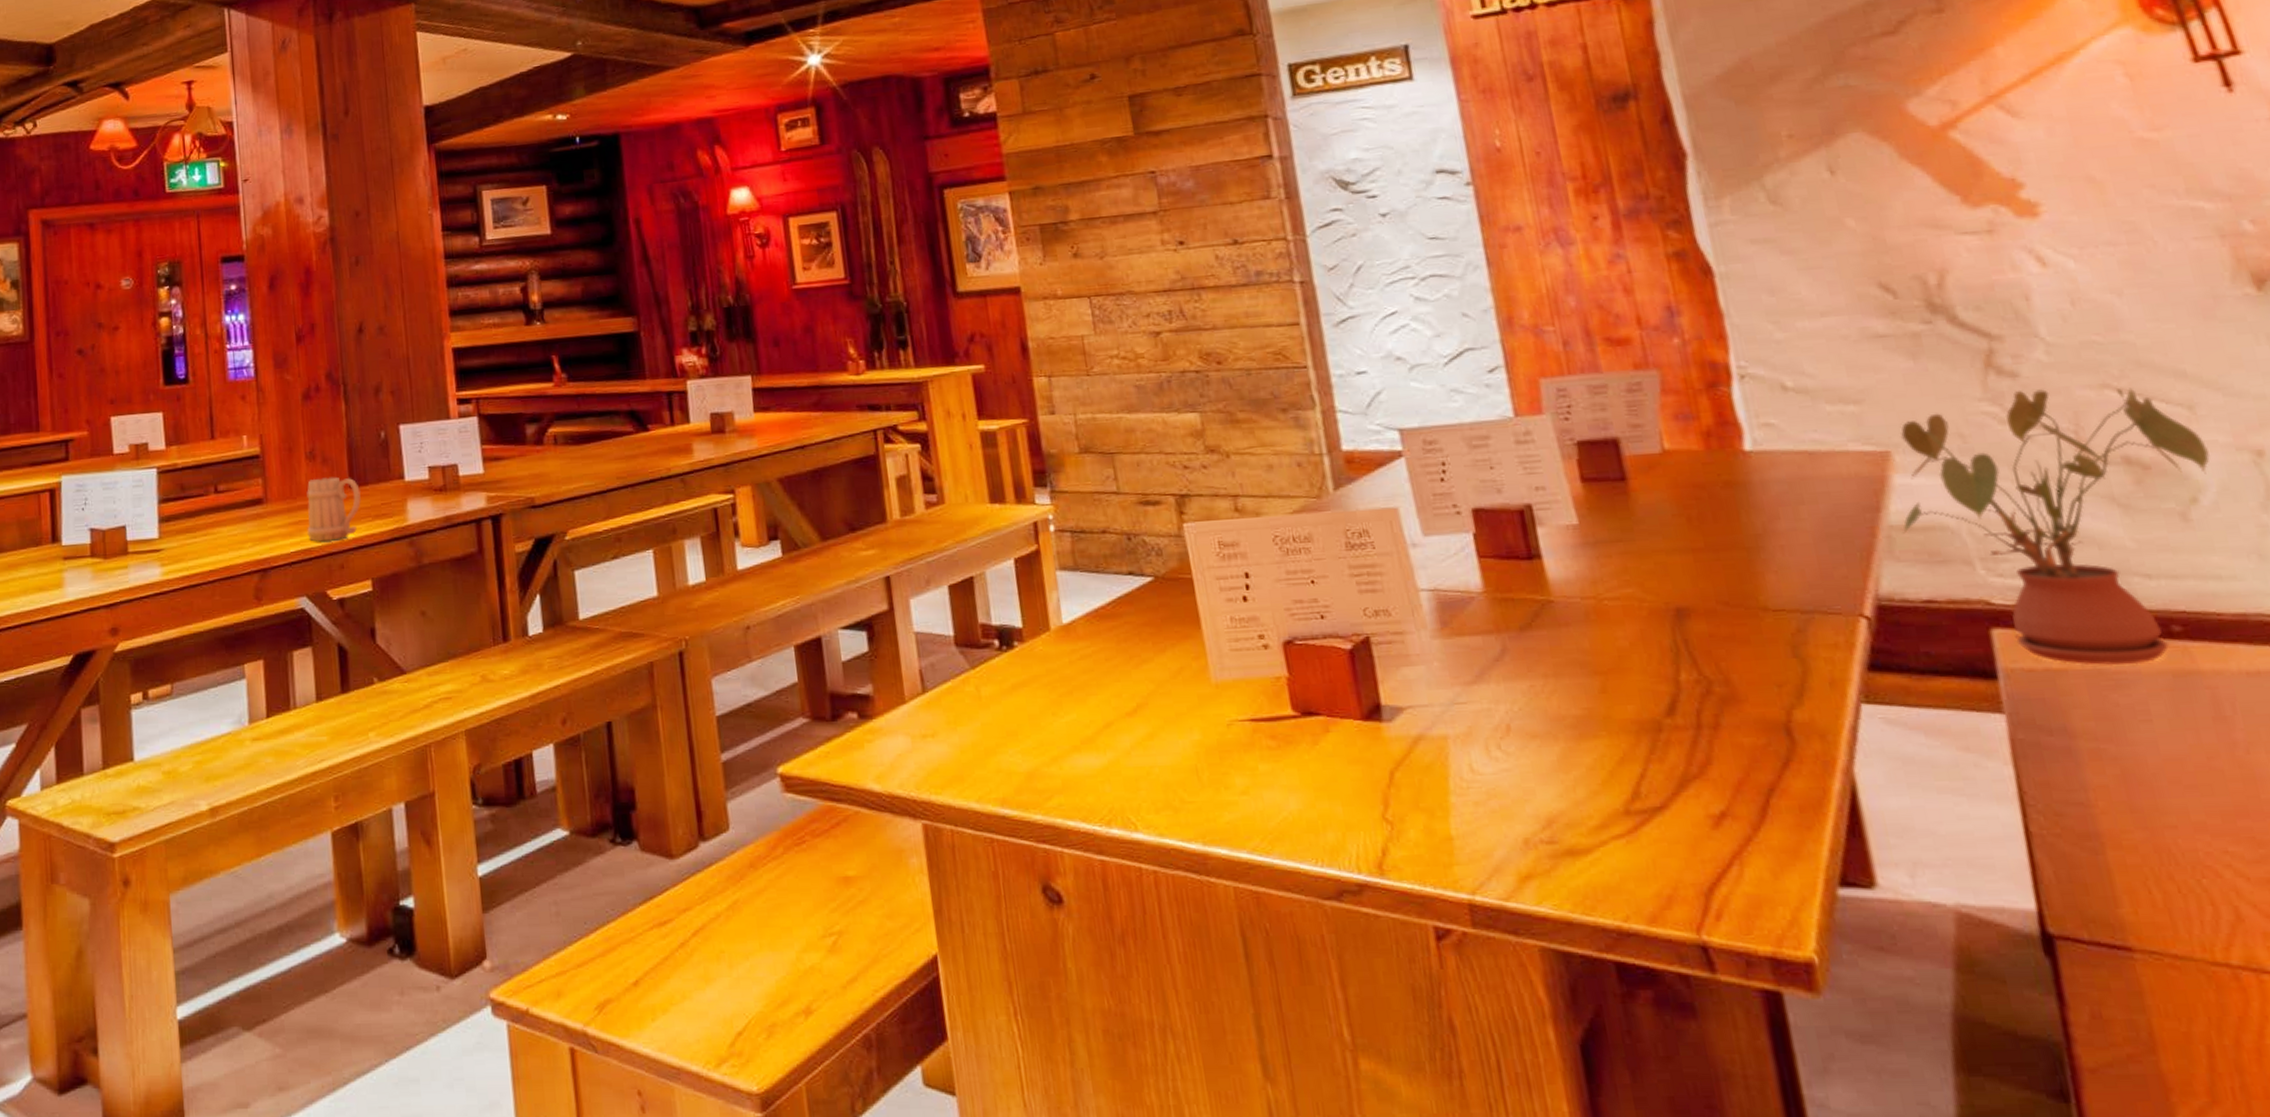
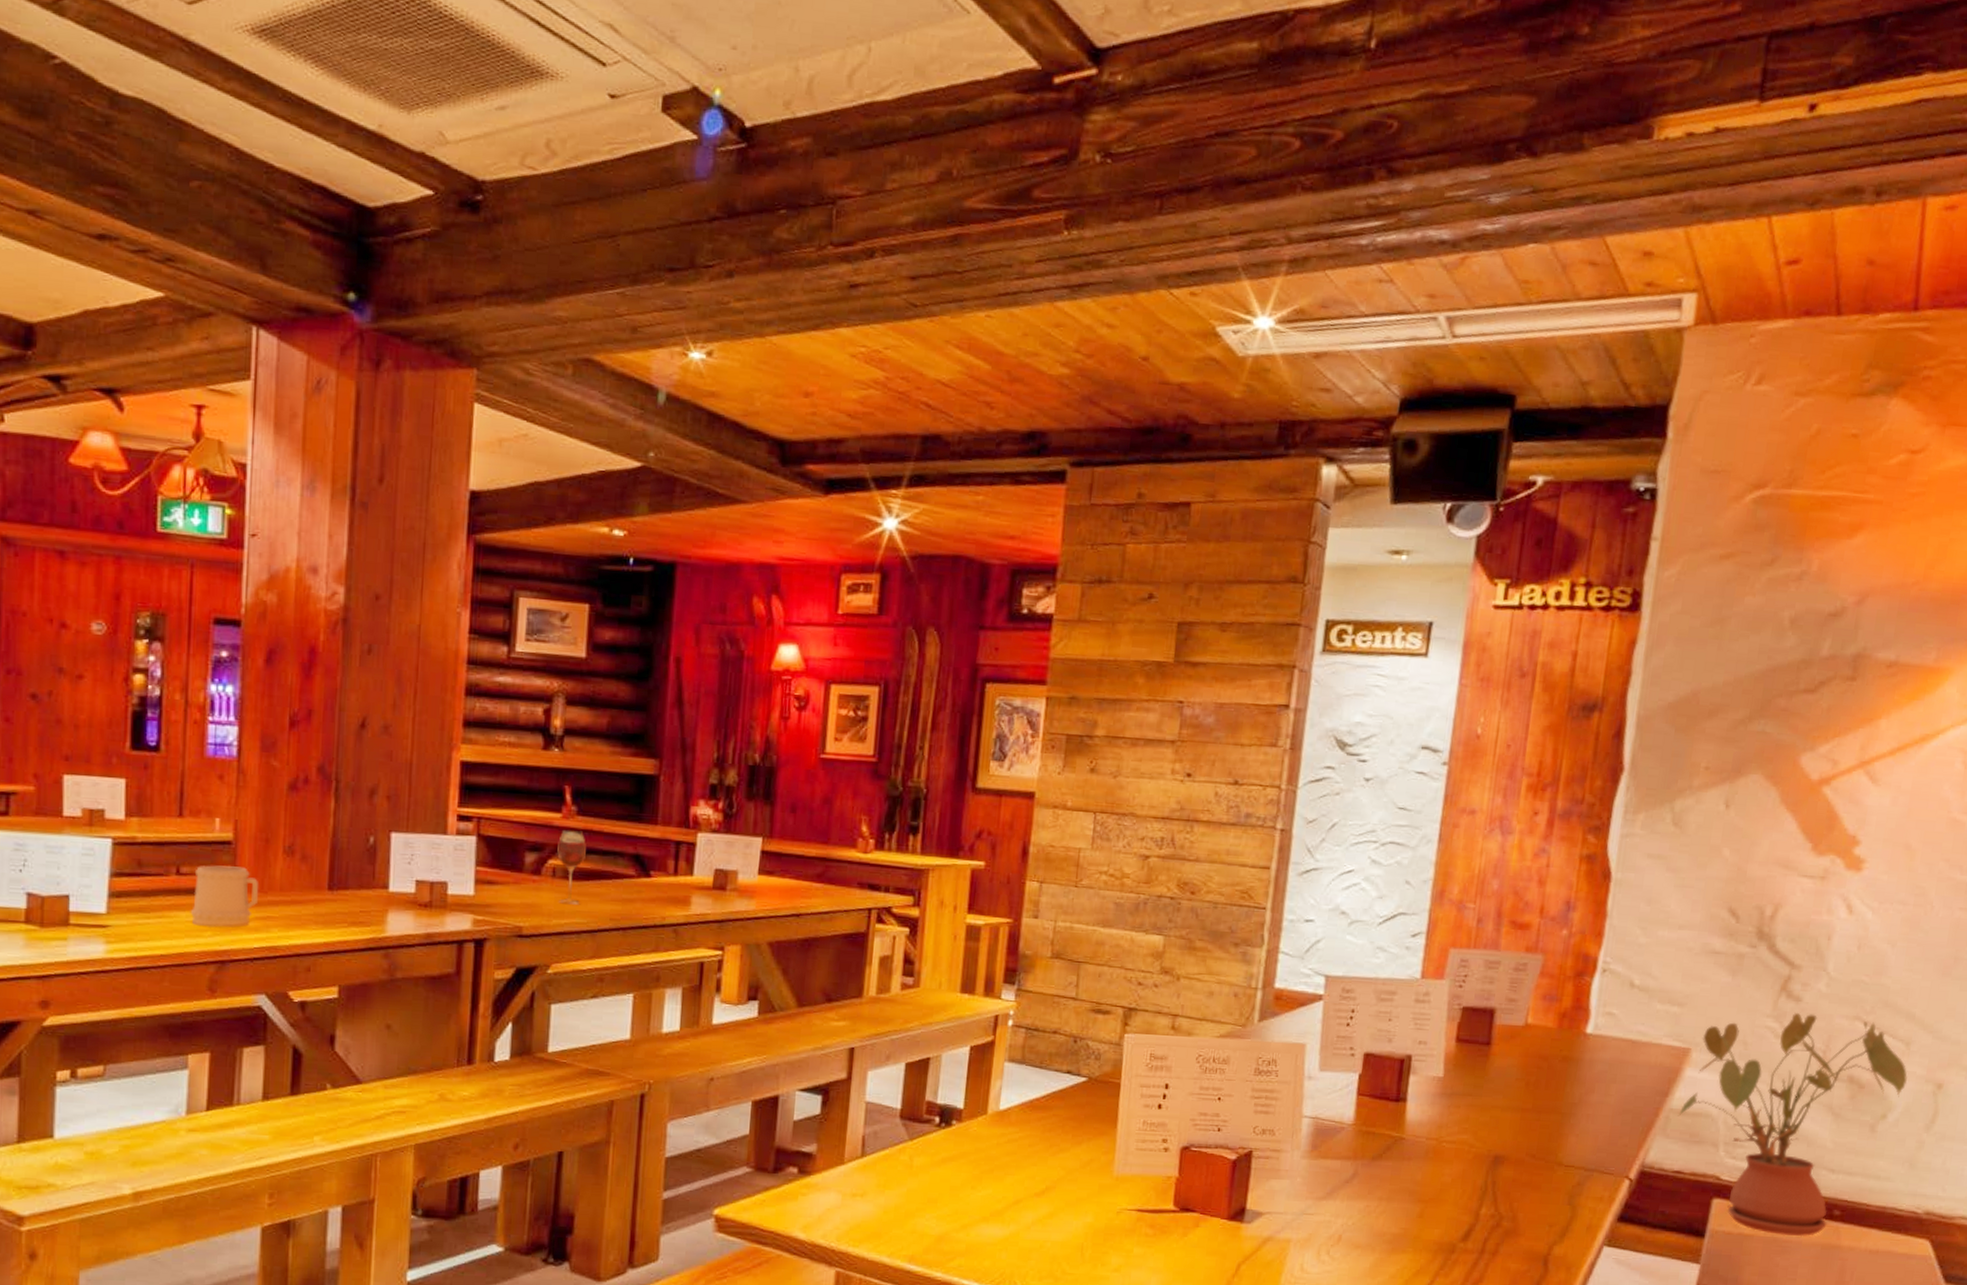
beer mug: none [230,477,290,540] -> present [190,865,259,929]
beer mug: present [306,476,361,542] -> none [275,874,339,943]
wineglass: none [554,396,586,470] -> present [557,830,586,905]

